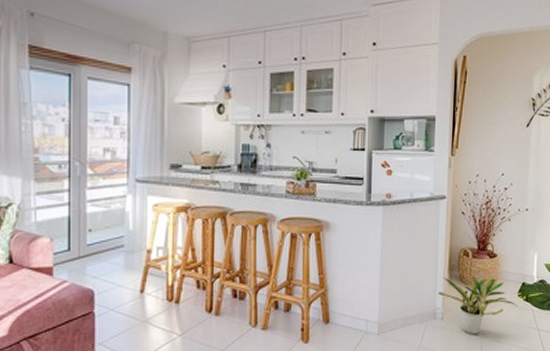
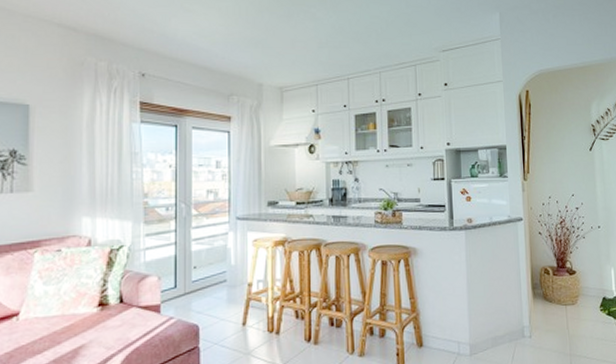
potted plant: present [438,276,518,335] -> none [524,293,601,352]

